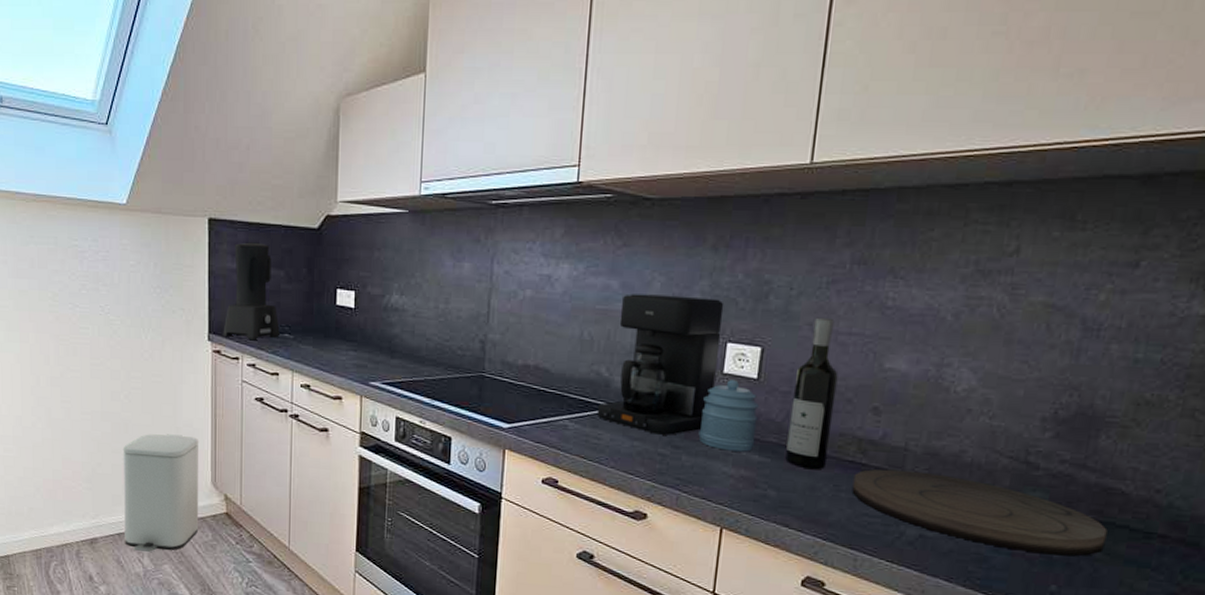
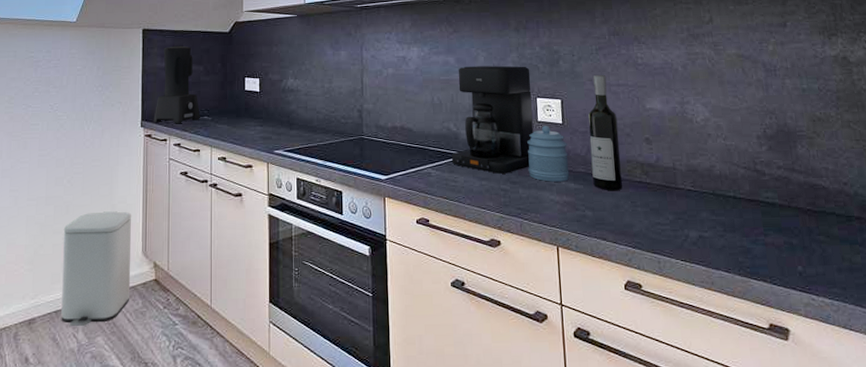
cutting board: present [851,468,1108,556] -> none [643,185,824,242]

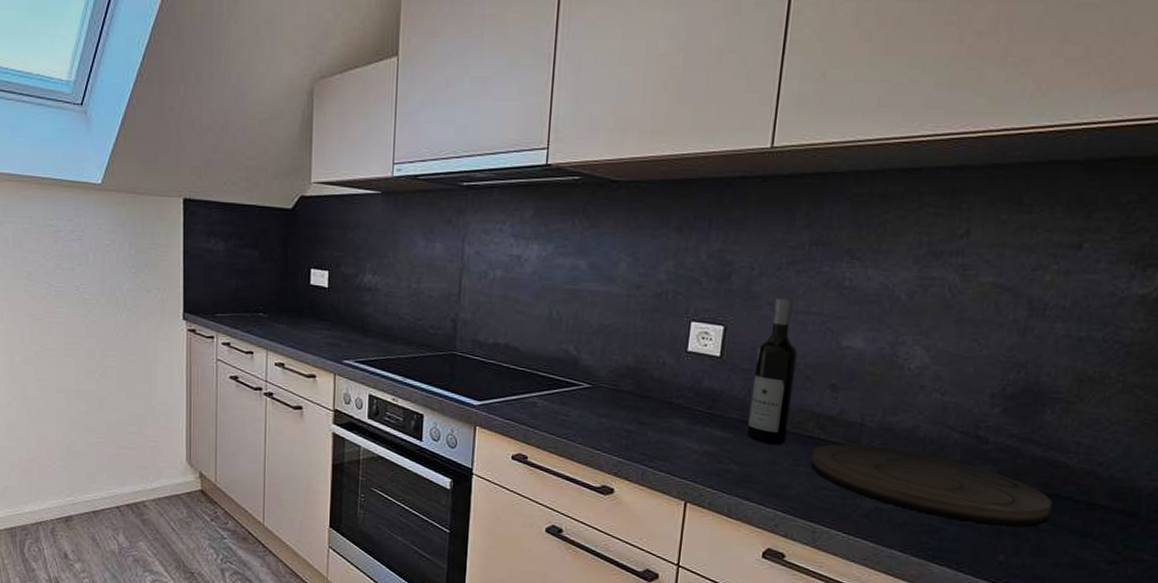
pedal bin: present [61,211,132,327] -> none [98,412,174,530]
blender: present [153,45,200,124] -> none [198,222,254,320]
coffee maker: present [451,65,533,174] -> none [565,274,688,412]
jar: present [526,126,570,182] -> none [663,358,722,428]
cutting board: none [643,185,824,242] -> present [810,443,1053,527]

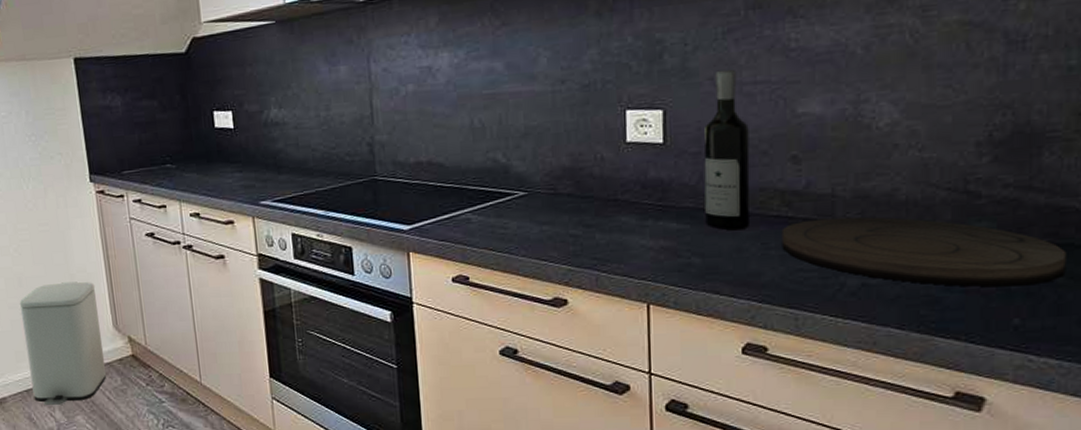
pedal bin: none [98,412,174,530] -> present [19,281,107,406]

